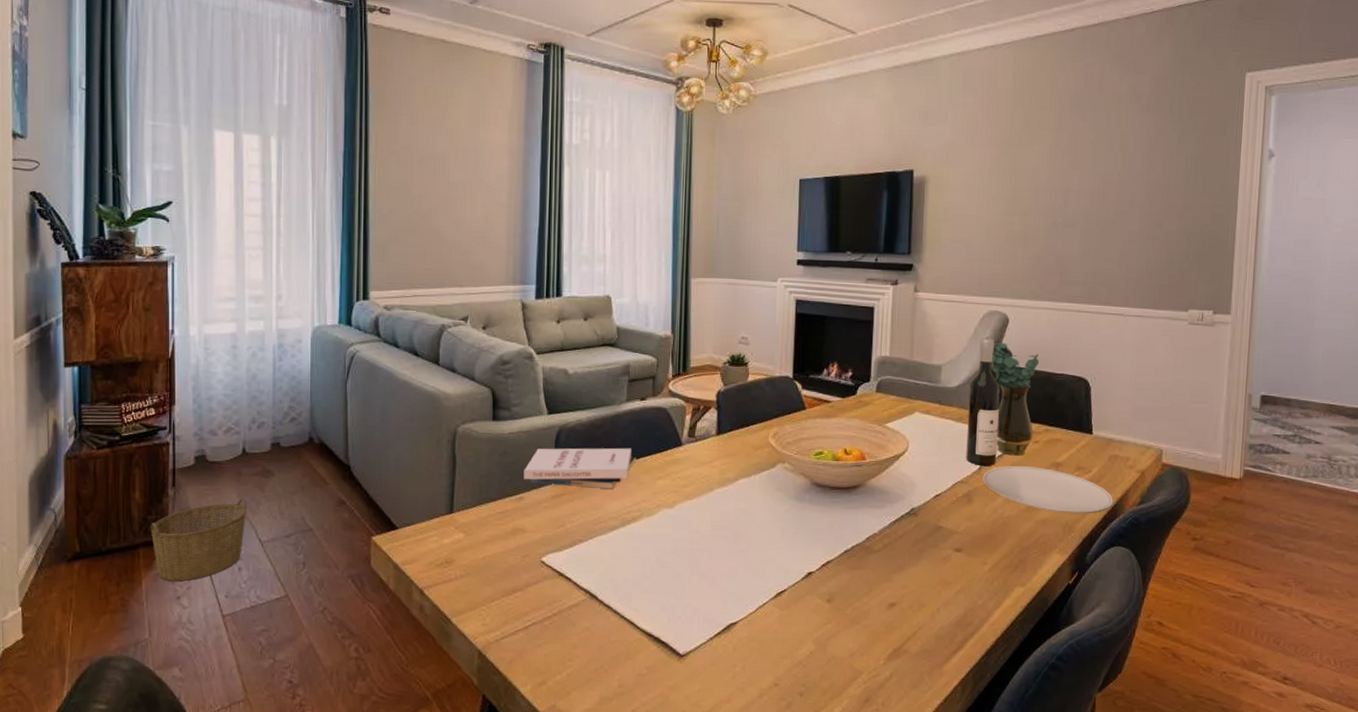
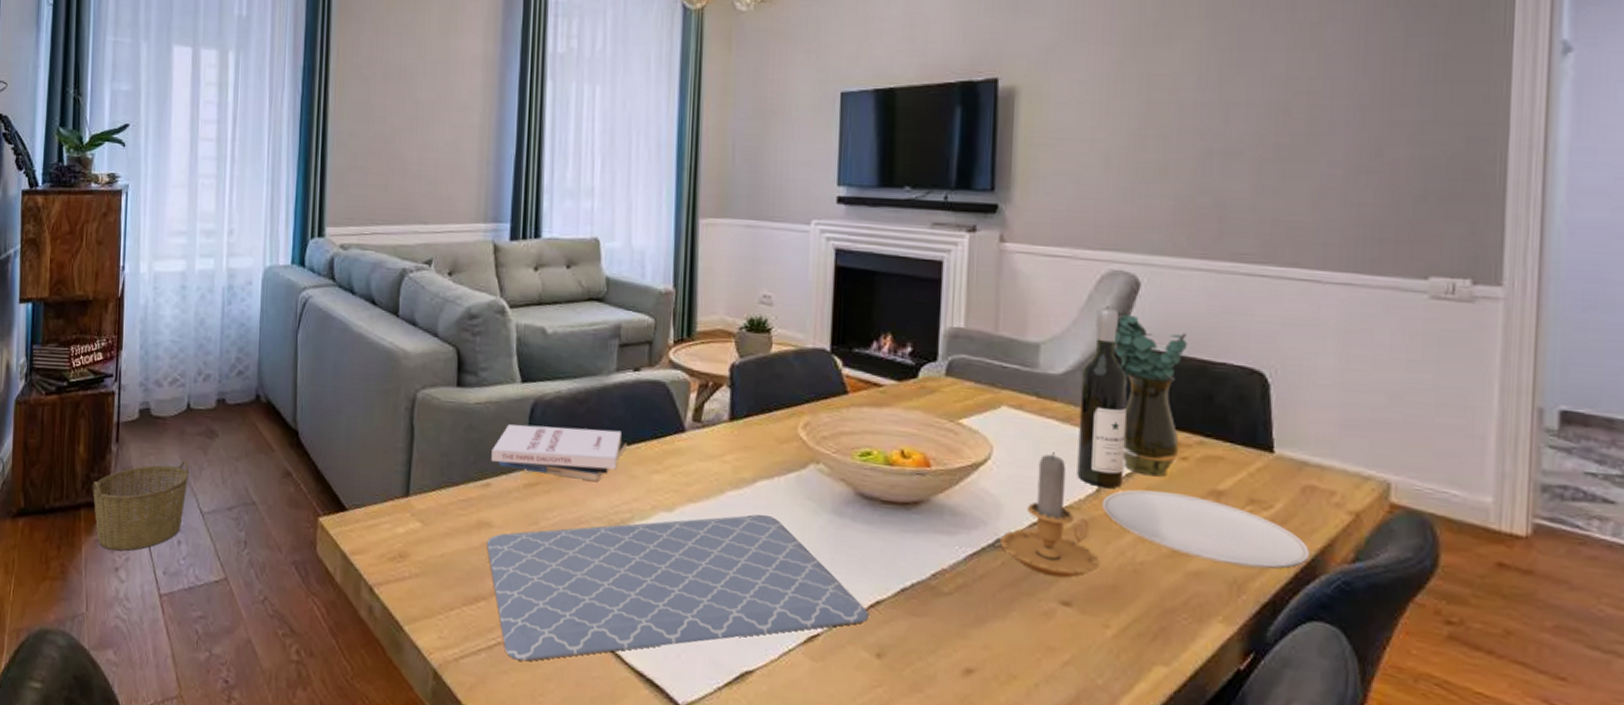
placemat: none [521,505,821,635] -> present [486,514,869,662]
candle: none [914,443,981,532] -> present [1000,452,1100,578]

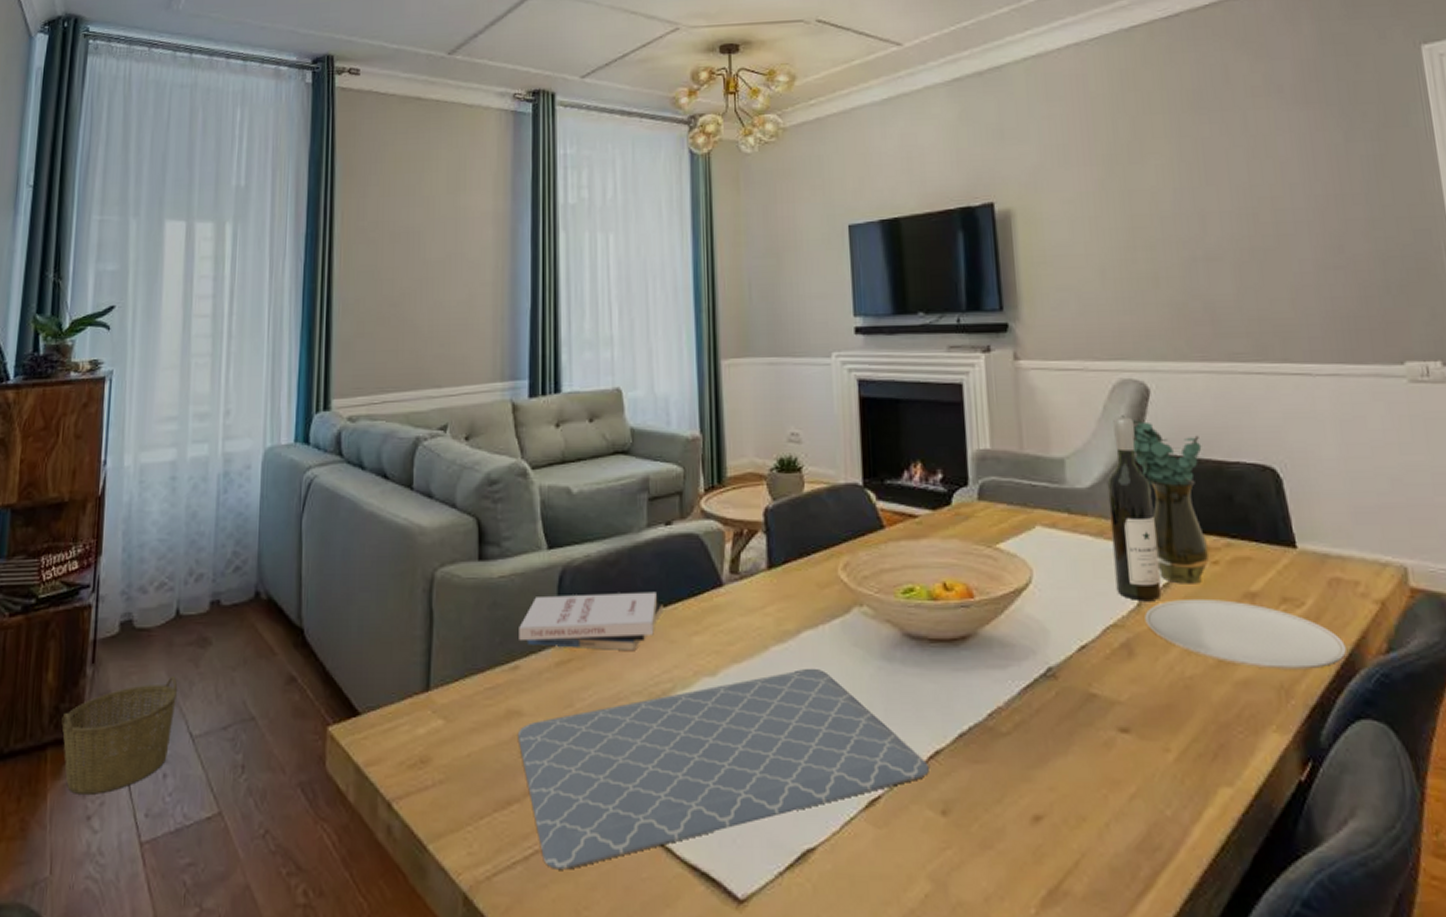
candle: present [1000,452,1100,578] -> none [1051,569,1151,703]

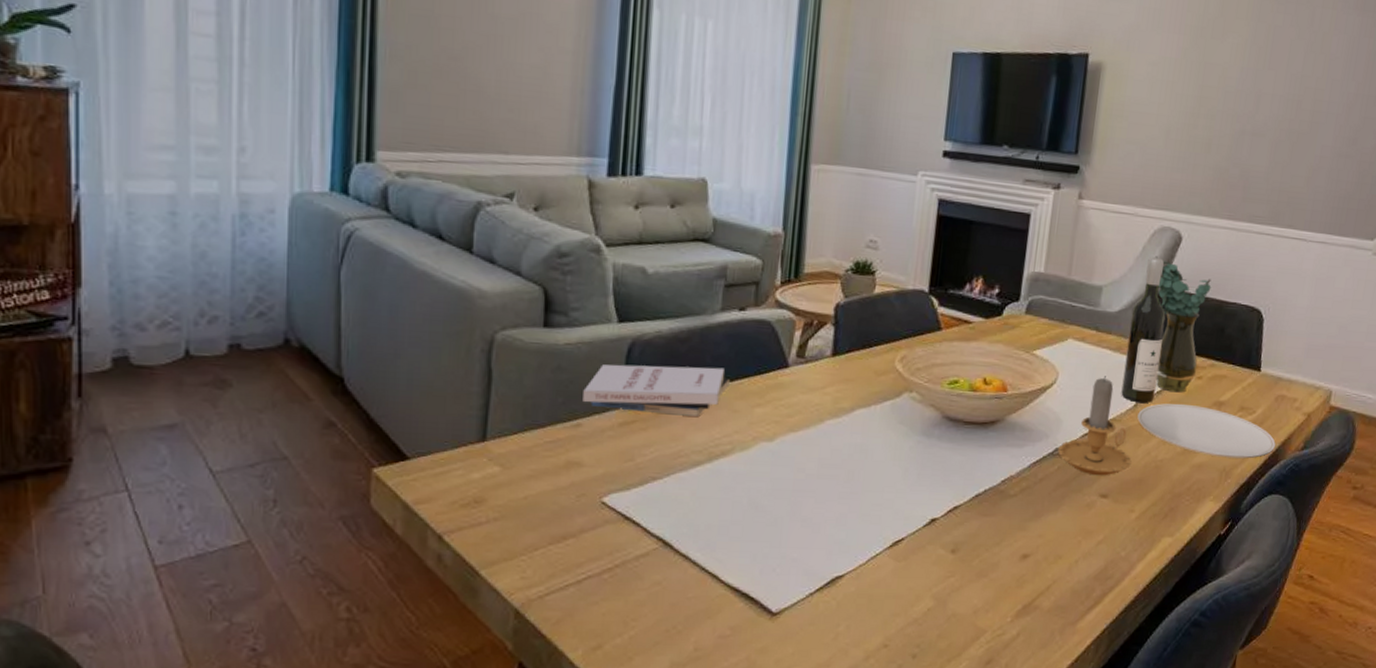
basket: present [61,675,178,794] -> none [43,413,192,522]
placemat: present [517,669,929,870] -> none [576,440,947,591]
candle: none [1051,569,1151,703] -> present [1058,376,1132,476]

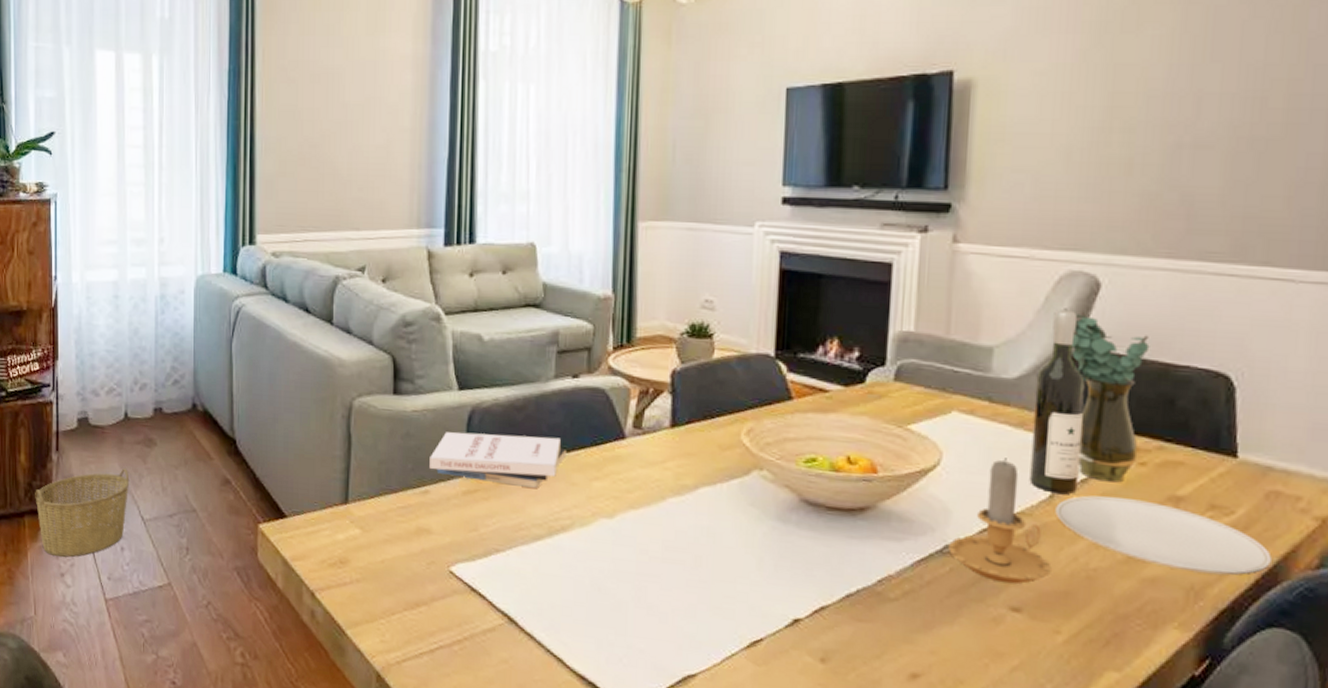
basket: none [43,413,192,522] -> present [35,467,130,557]

